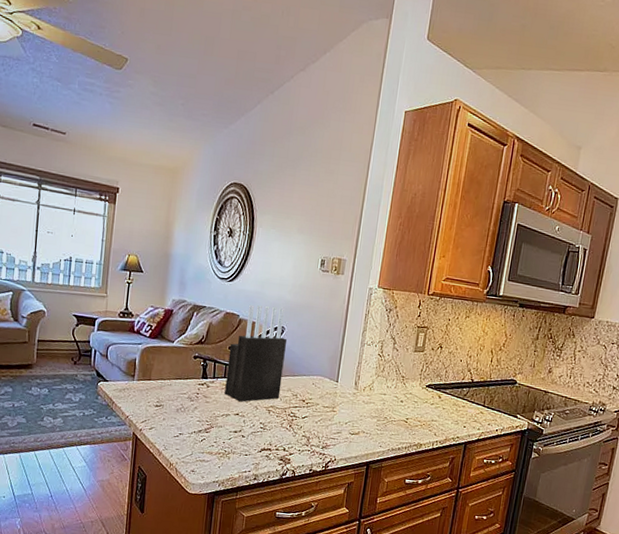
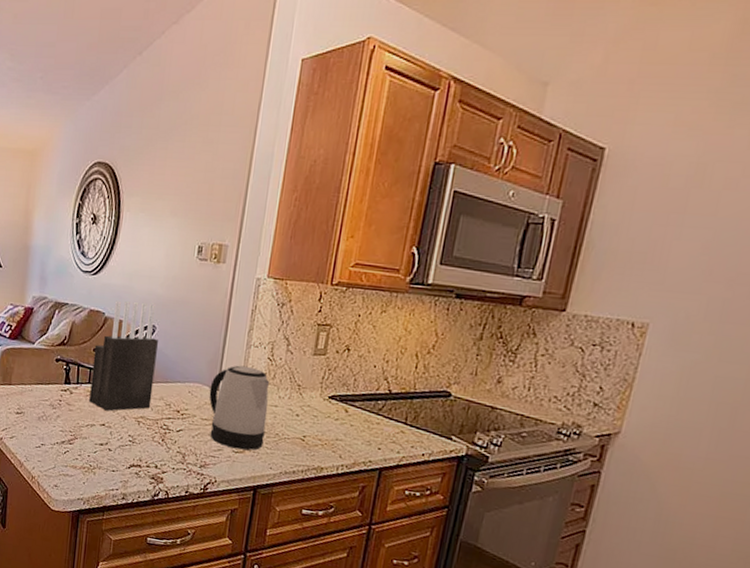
kettle: none [330,360,380,432] -> present [209,365,270,450]

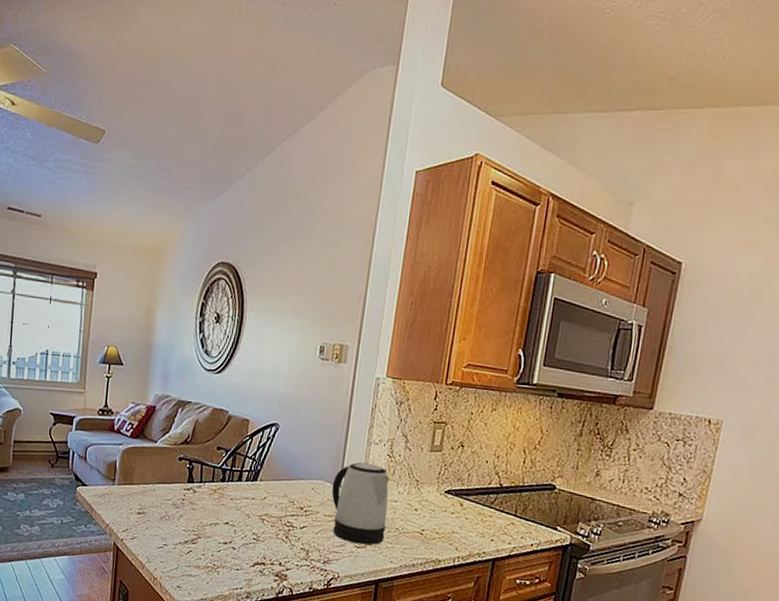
knife block: present [89,300,158,411] -> none [213,399,281,510]

